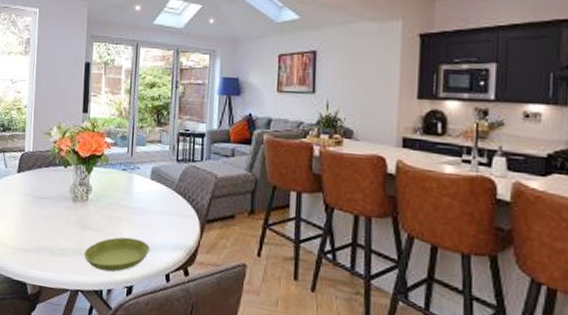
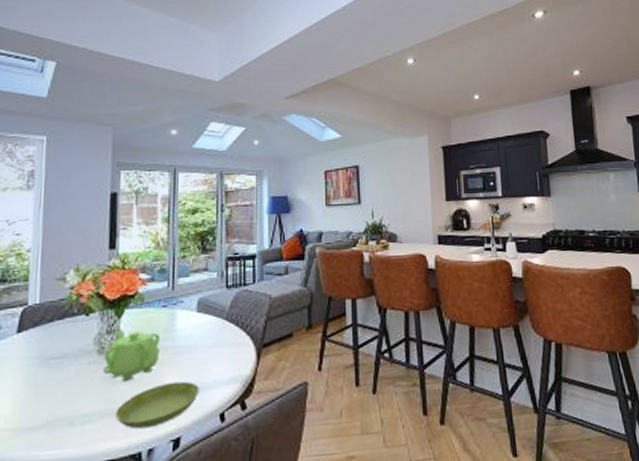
teapot: none [76,185,120,229] -> present [103,331,161,382]

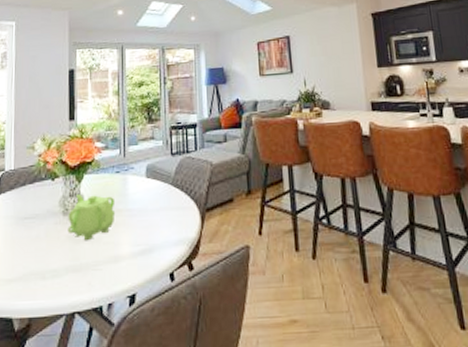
saucer: present [114,381,199,429] -> none [78,241,150,285]

